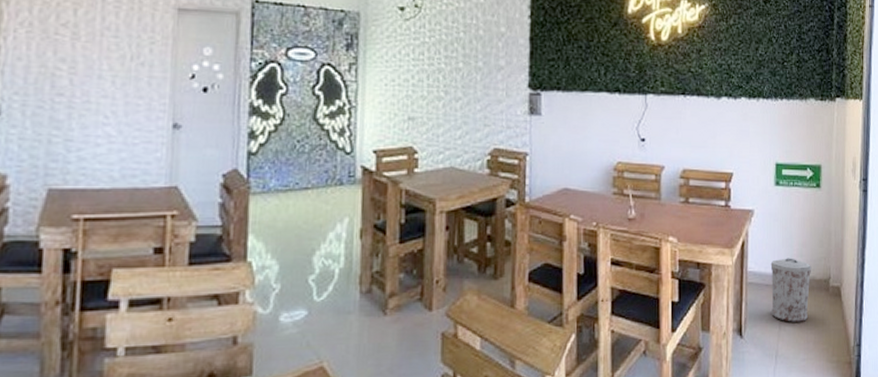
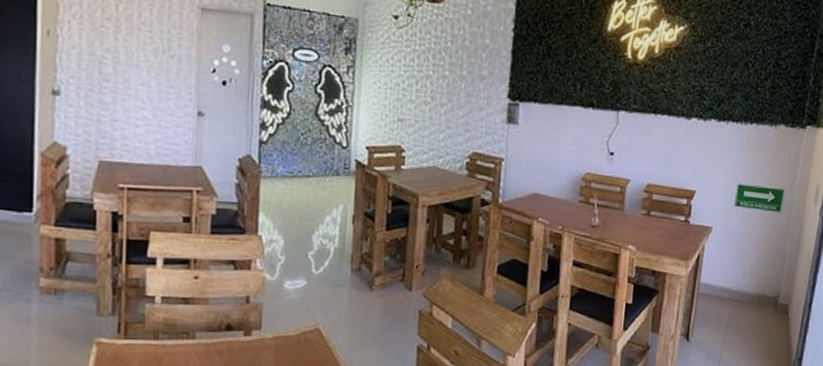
trash can: present [770,258,812,322] -> none [719,274,763,333]

